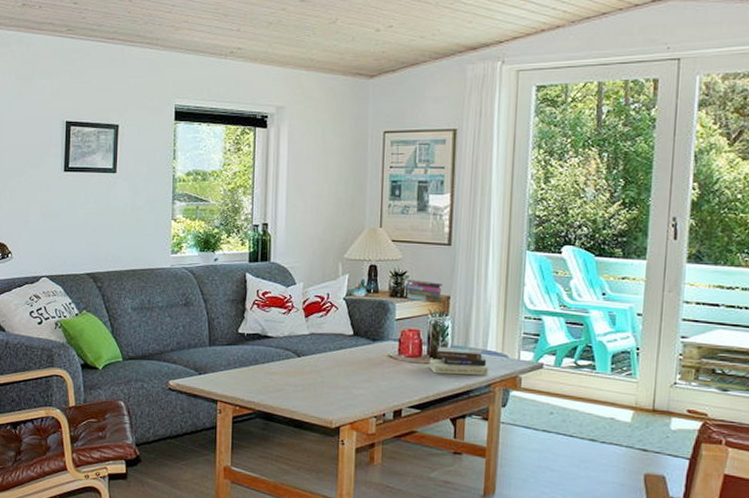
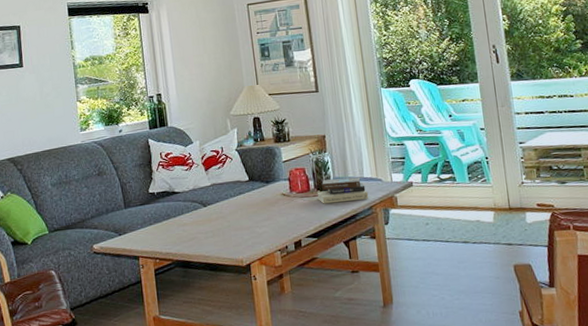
books: present [405,279,444,304] -> none [285,124,319,143]

